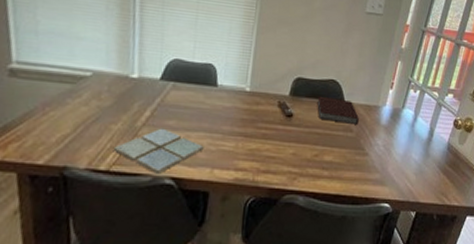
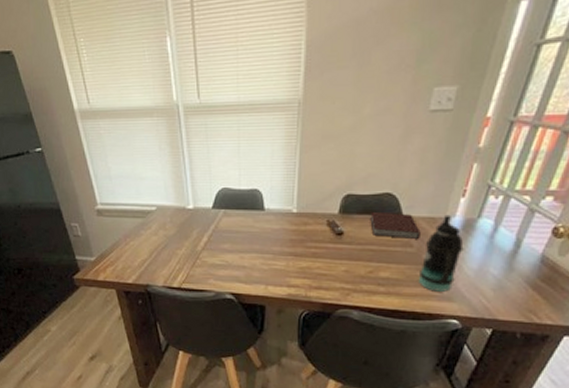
drink coaster: present [113,128,204,174] -> none [181,251,257,290]
bottle: none [358,103,393,176] -> present [419,214,464,292]

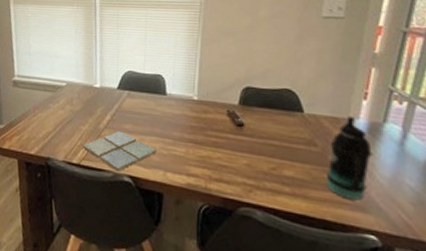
drink coaster: none [181,251,257,290] -> present [82,130,157,172]
notebook: present [370,211,421,239] -> none [271,105,324,138]

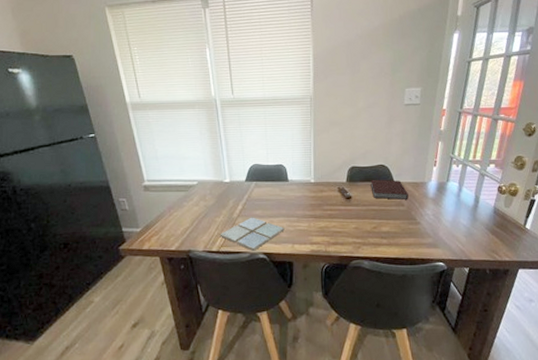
notebook: none [271,105,324,138] -> present [370,179,409,200]
bottle: present [327,115,373,201] -> none [411,180,440,240]

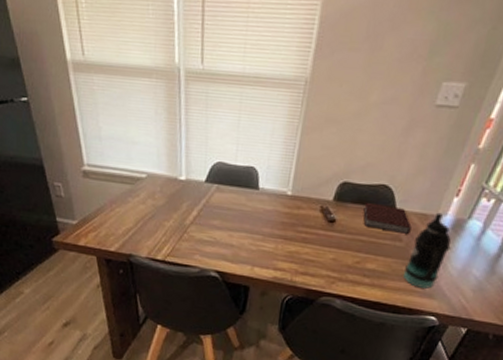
drink coaster: present [219,217,285,251] -> none [167,226,245,267]
bottle: none [411,180,440,240] -> present [403,212,451,289]

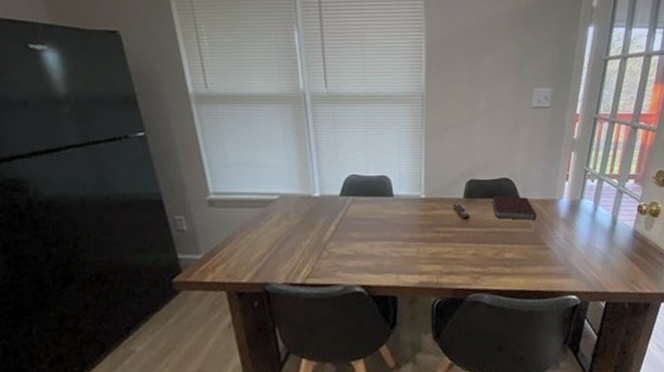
bottle: present [403,212,451,289] -> none [539,197,573,269]

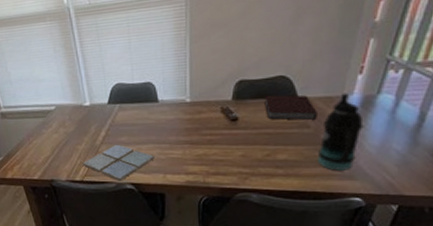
drink coaster: none [305,240,388,283] -> present [82,144,155,181]
bottle: none [539,197,573,269] -> present [318,92,364,171]

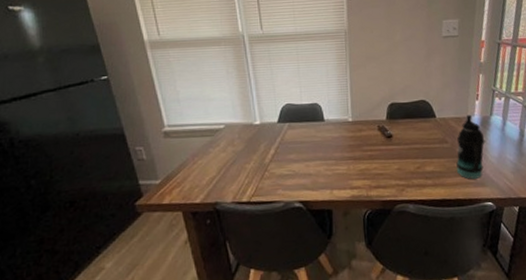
drink coaster: present [82,144,155,181] -> none [250,161,322,200]
notebook: present [264,95,317,120] -> none [411,115,452,137]

